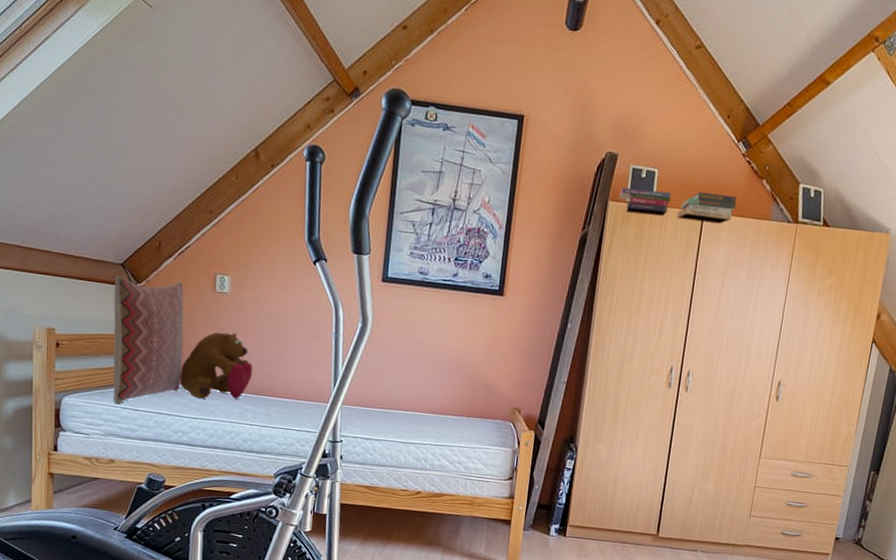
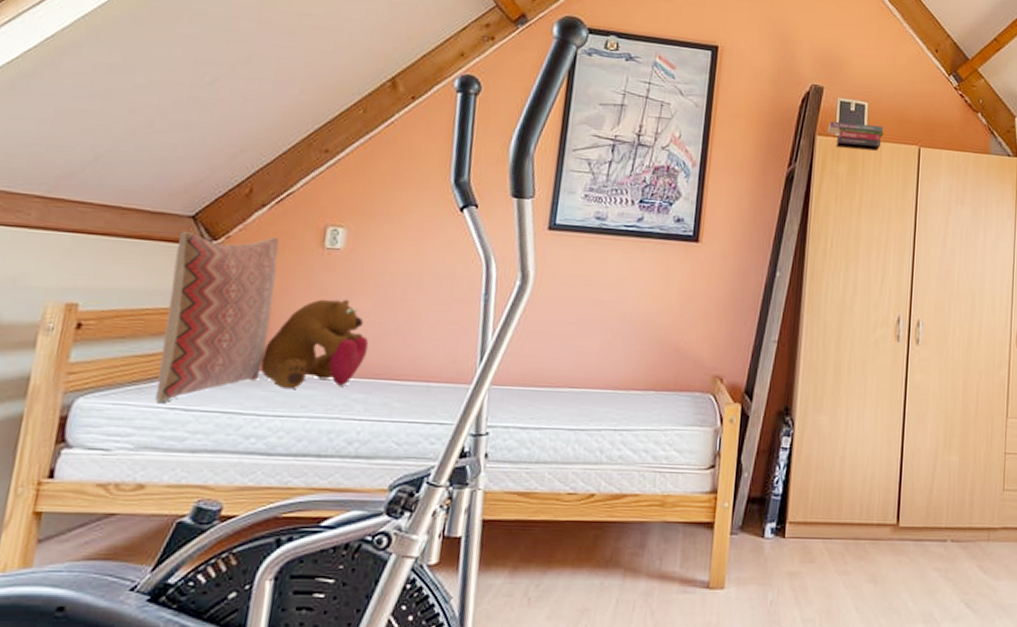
books: present [677,192,737,224] -> none [891,126,954,159]

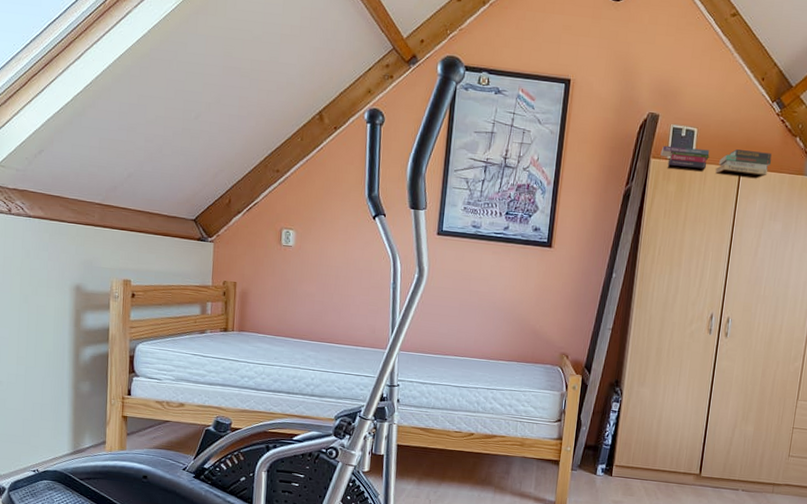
pillow: present [154,232,280,404] -> none [184,231,252,351]
bear: present [260,299,369,390] -> none [246,282,316,346]
books: none [891,126,954,159] -> present [715,149,772,179]

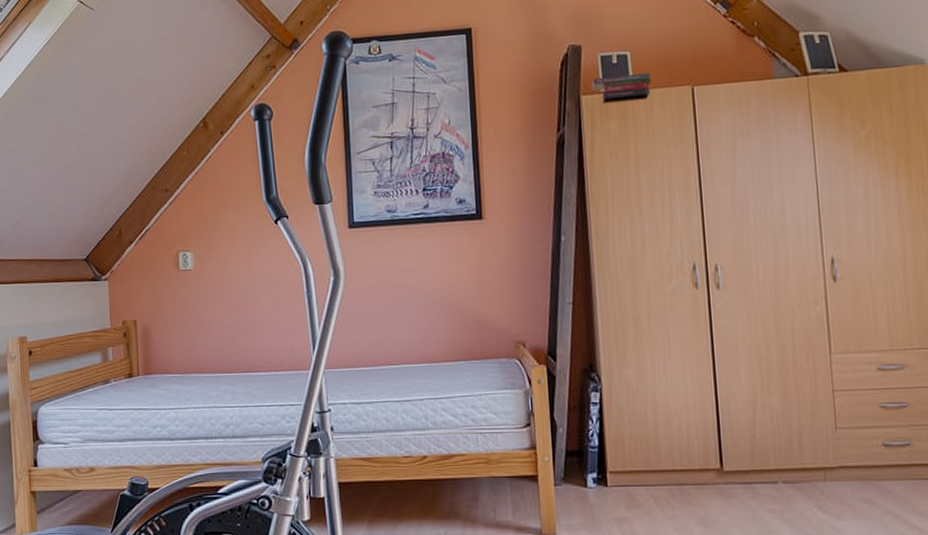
books: present [715,149,772,179] -> none [662,61,730,99]

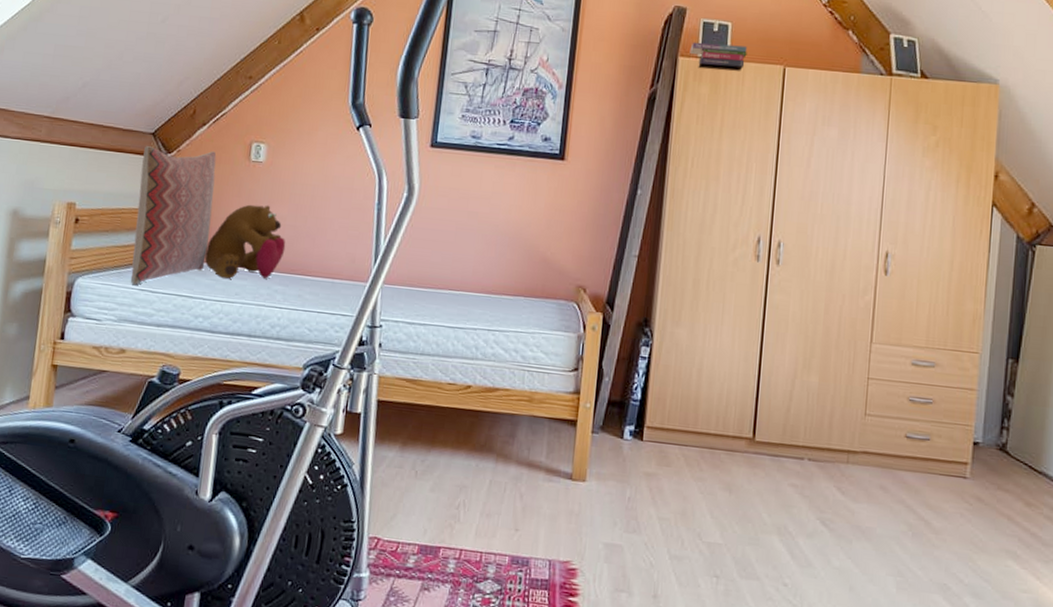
pillow: none [80,267,154,406] -> present [130,146,217,286]
bear: none [152,310,227,388] -> present [204,204,286,280]

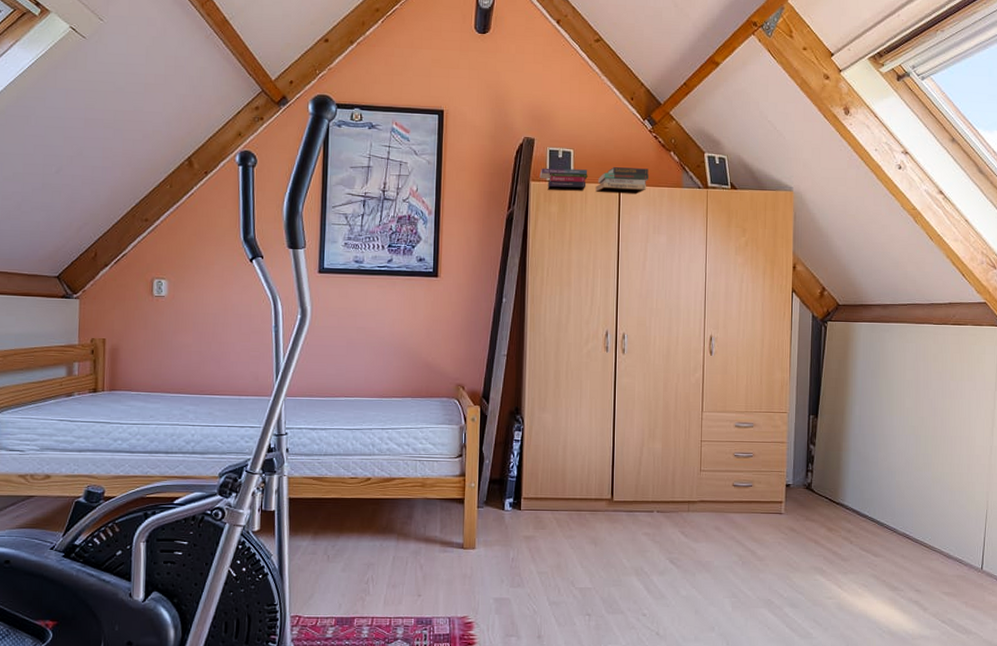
pillow: present [130,146,217,286] -> none [48,289,122,417]
bear: present [204,204,286,280] -> none [118,334,193,404]
books: none [755,45,821,78] -> present [595,167,650,194]

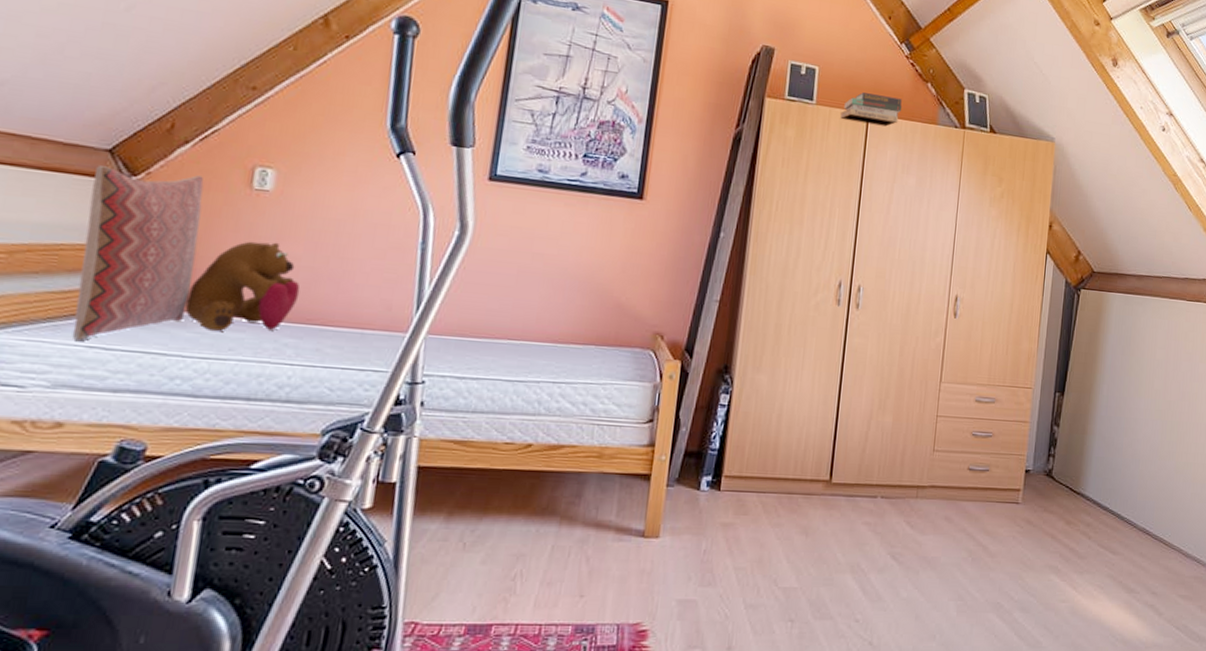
pillow: none [48,289,122,417] -> present [72,166,204,342]
bear: none [118,334,193,404] -> present [184,241,301,332]
books: present [539,168,588,192] -> none [777,83,834,117]

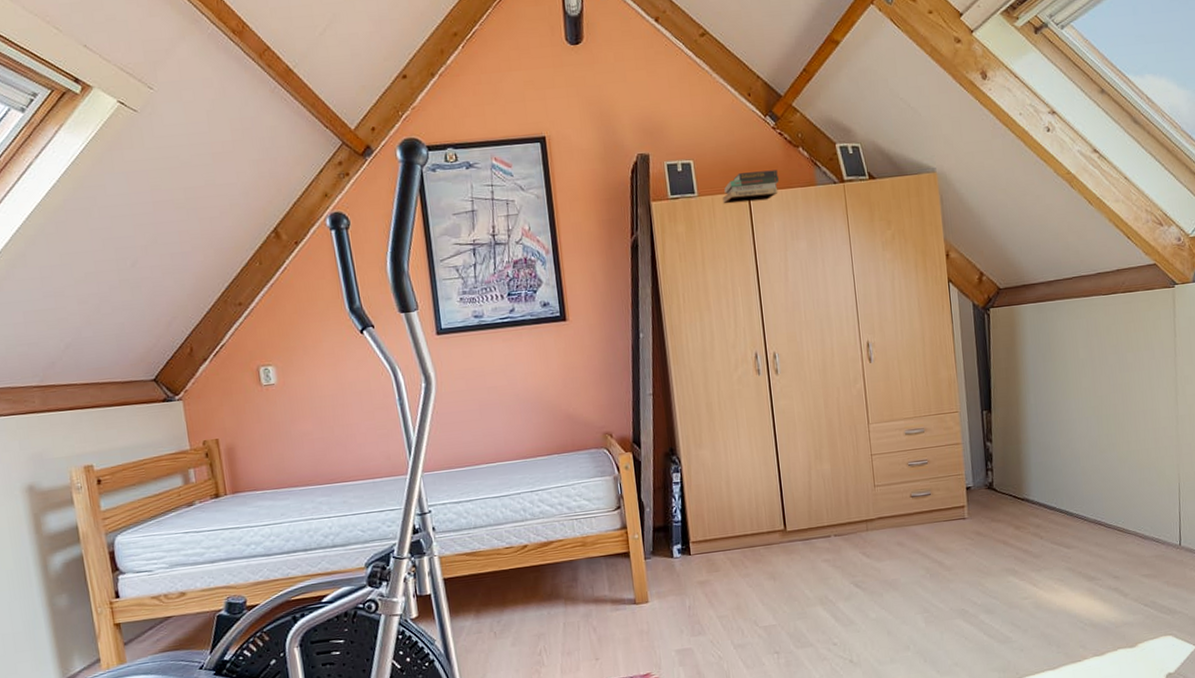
pillow: present [72,166,204,342] -> none [149,384,243,531]
bear: present [184,241,301,332] -> none [240,423,320,504]

